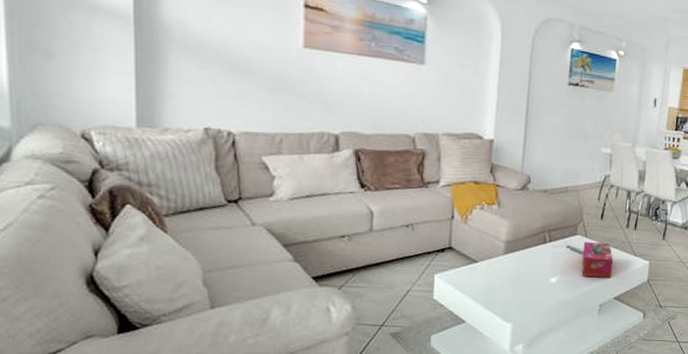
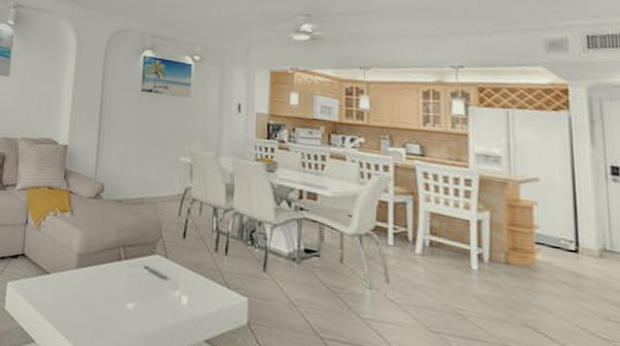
tissue box: present [581,241,613,278] -> none [162,263,200,314]

